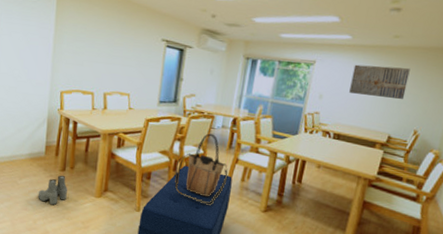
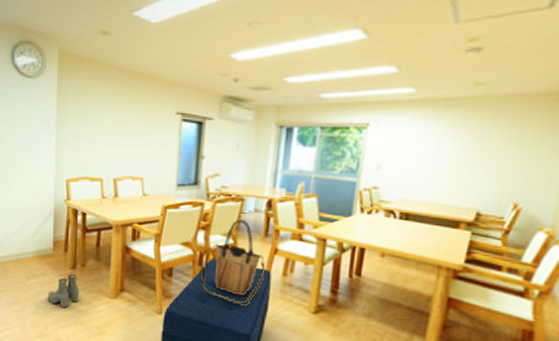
wall art: present [349,64,411,100] -> none [417,122,502,165]

